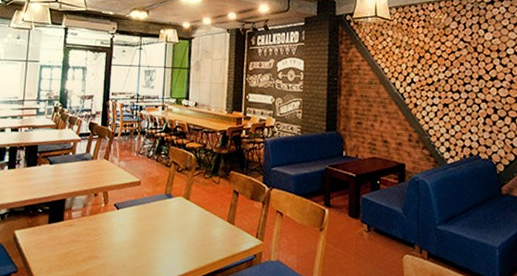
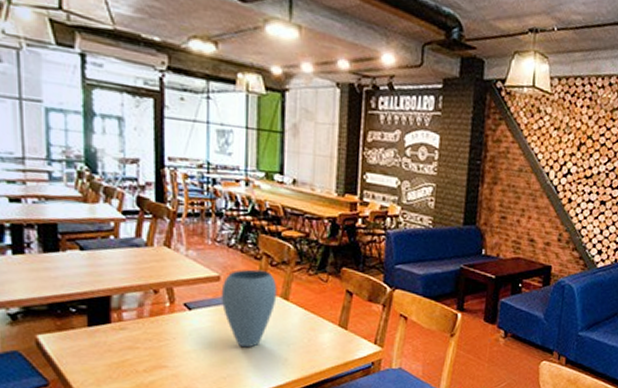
vase: none [140,175,182,241] -> present [221,269,277,348]

